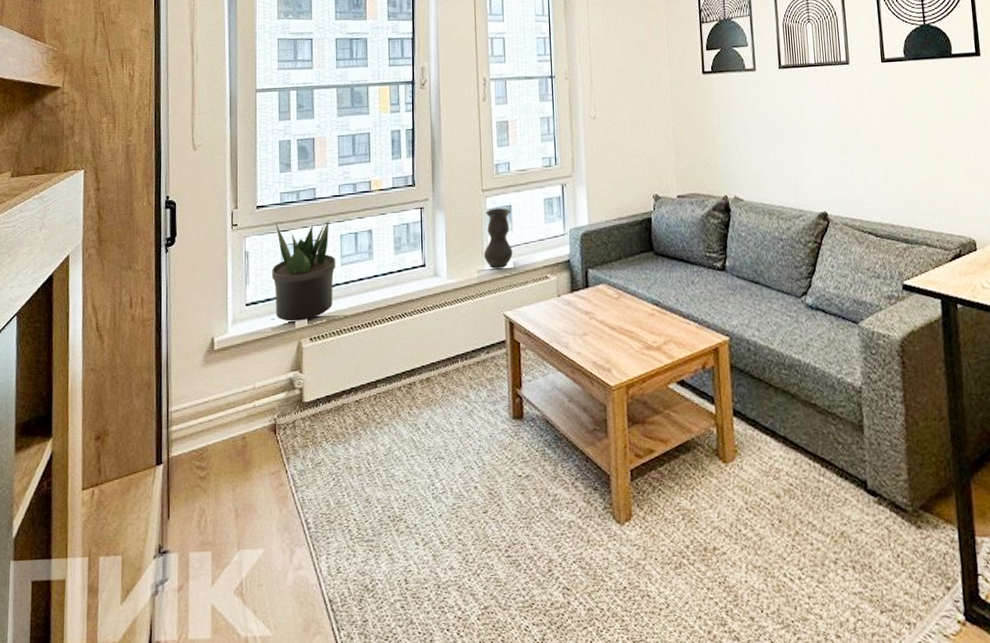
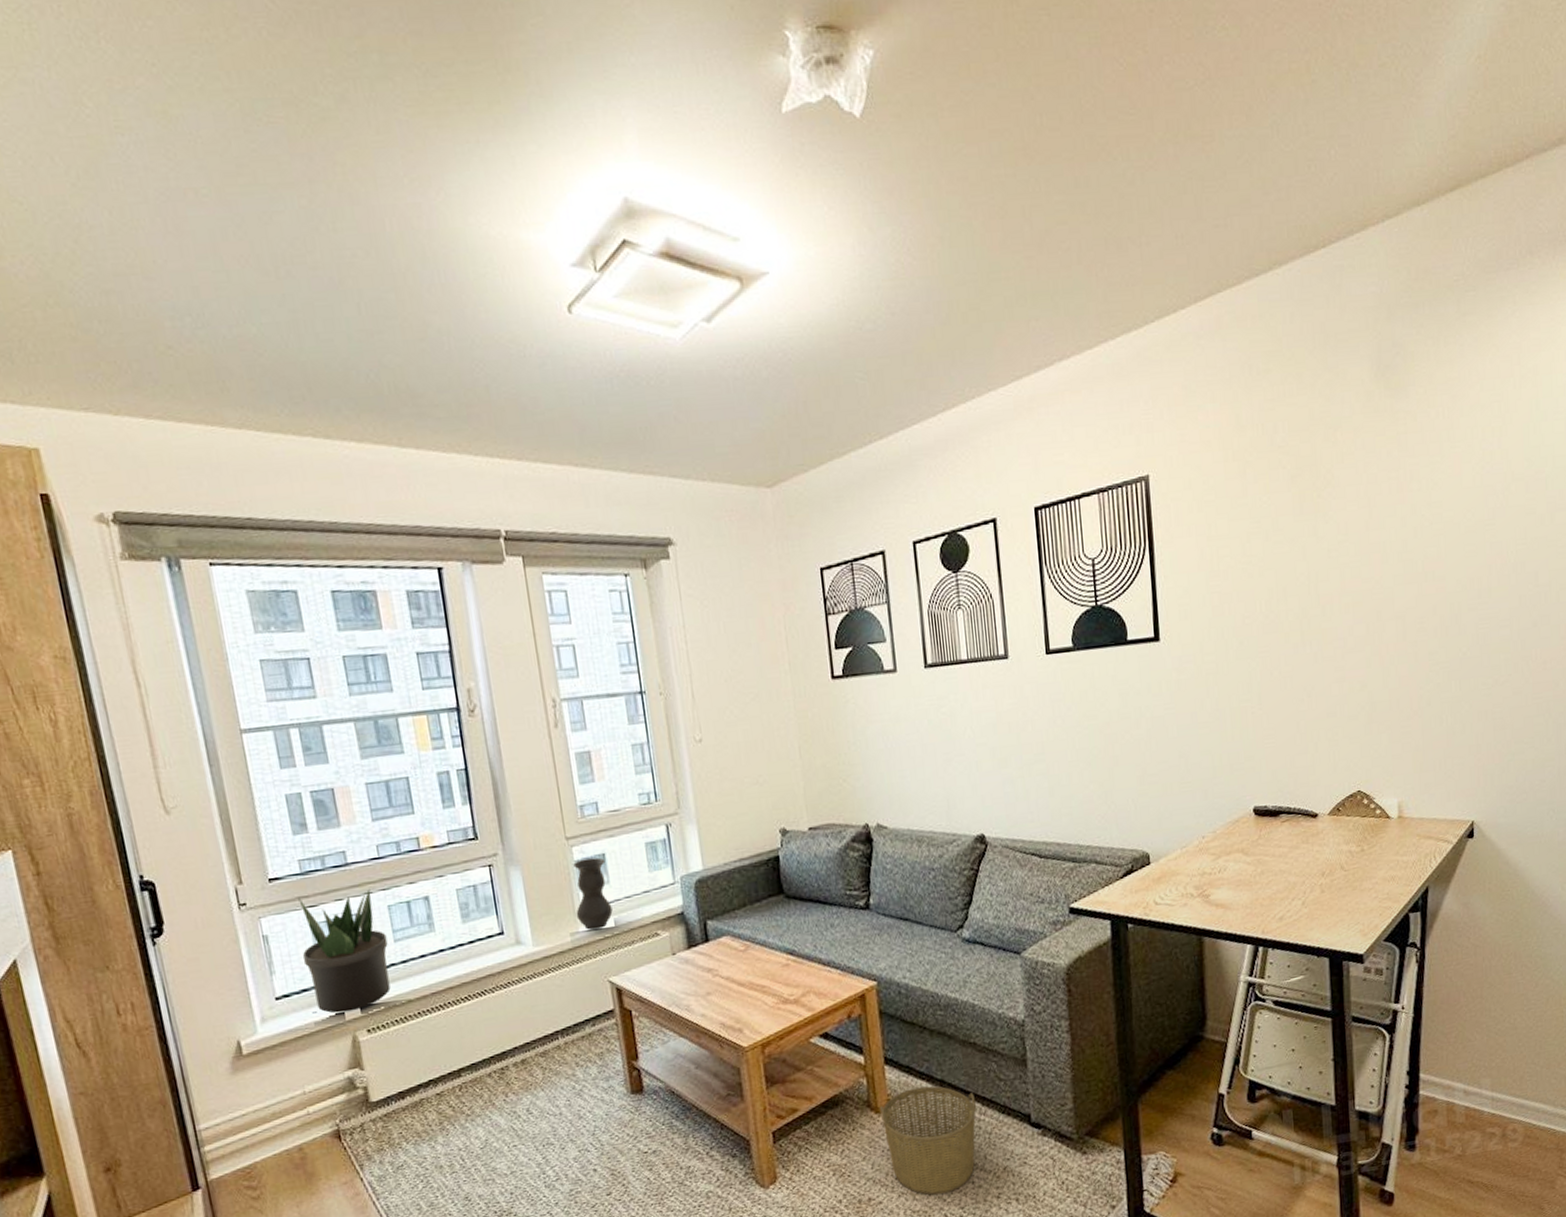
basket: none [728,441,816,552] -> present [880,1086,976,1195]

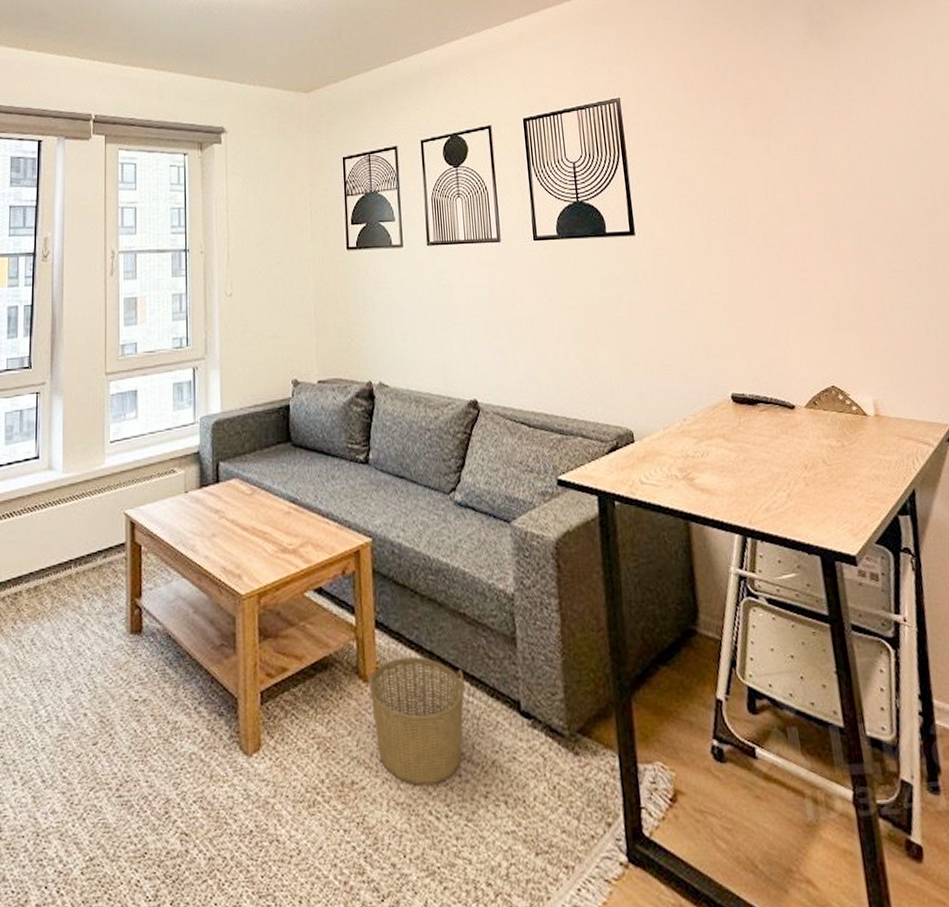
vase: present [573,857,613,931] -> none [104,393,137,463]

